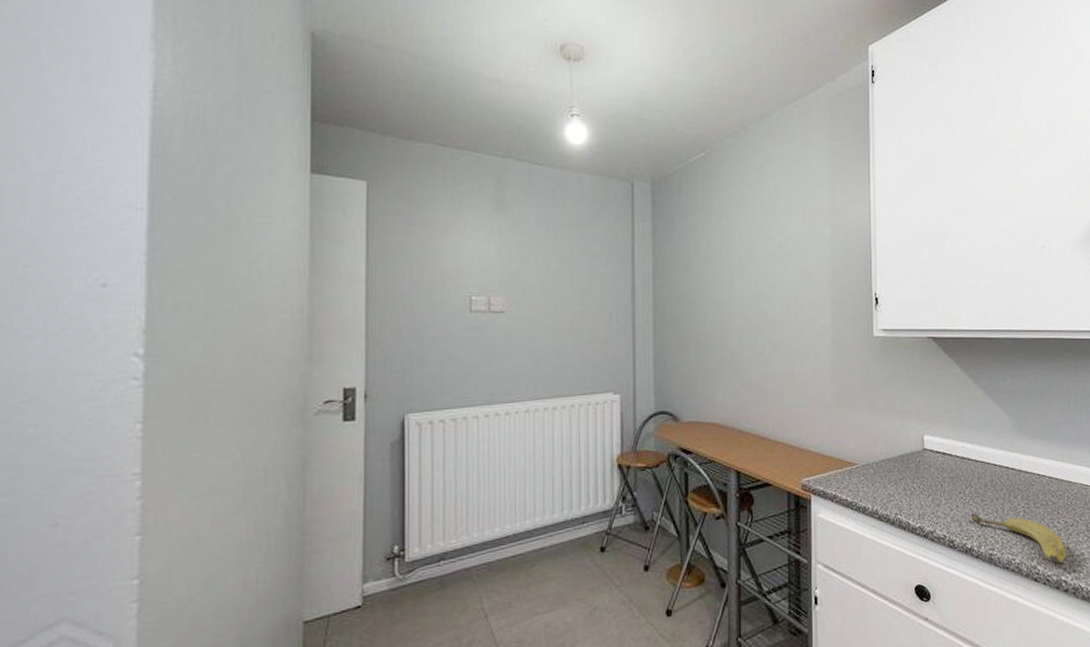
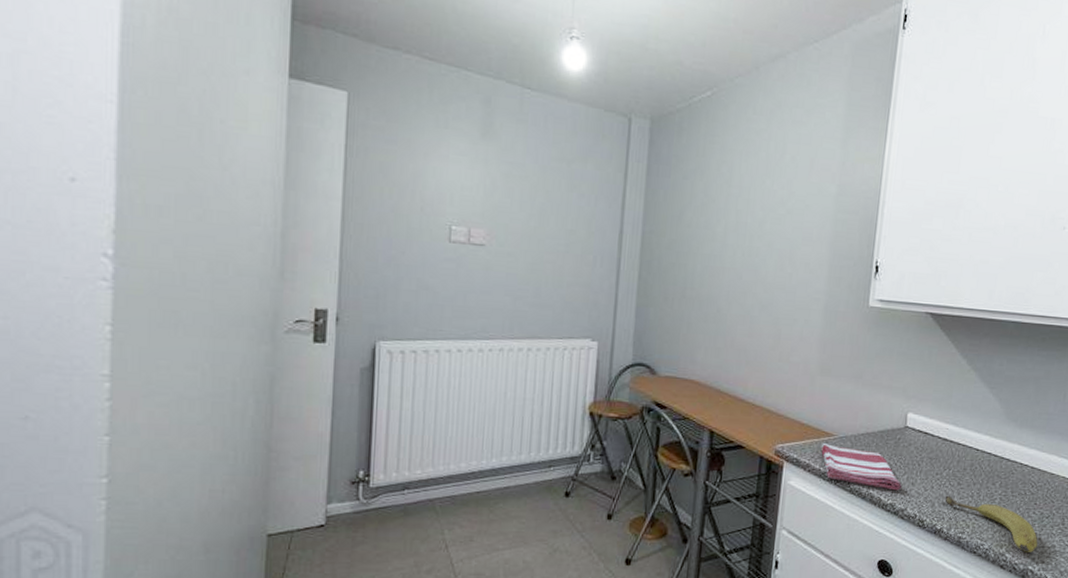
dish towel: none [846,473,929,514] -> present [821,444,903,491]

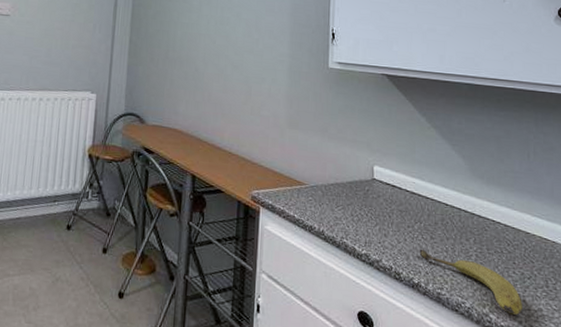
dish towel: present [821,444,903,491] -> none [294,192,375,241]

